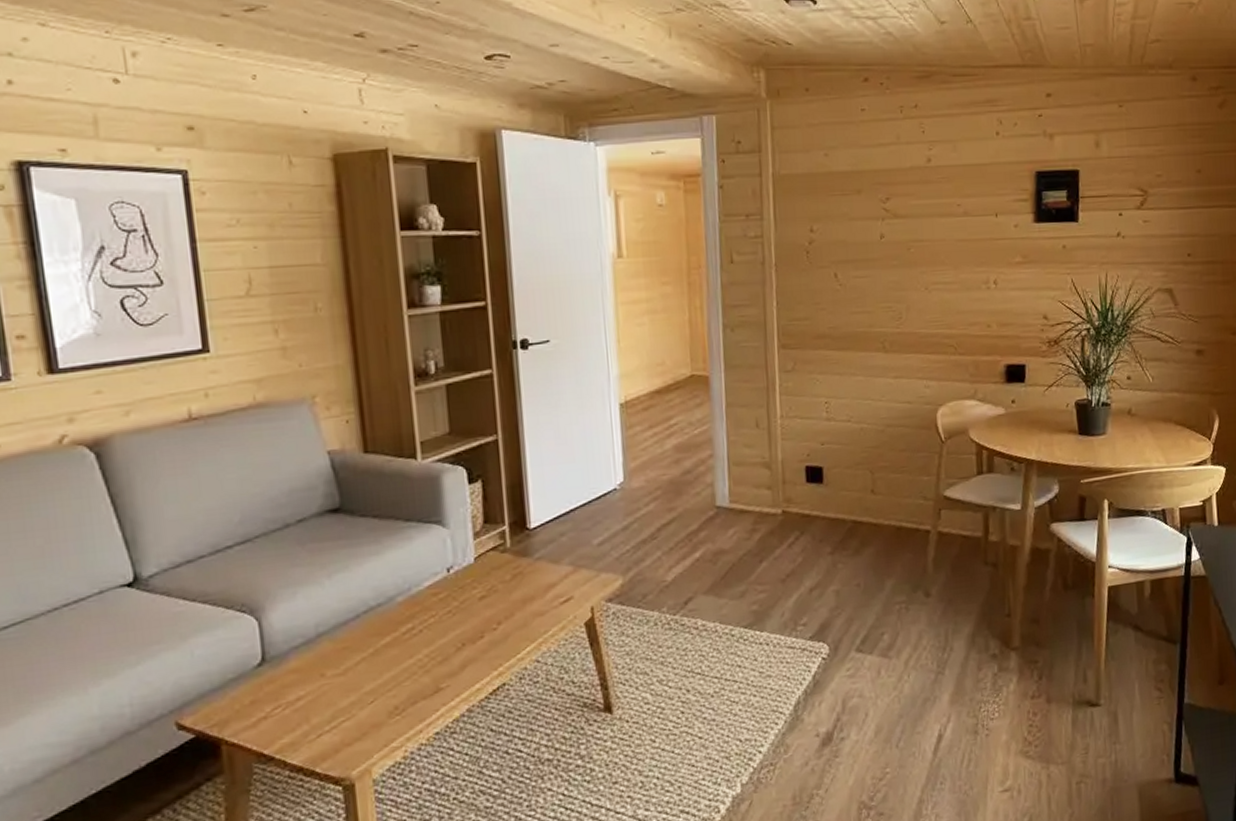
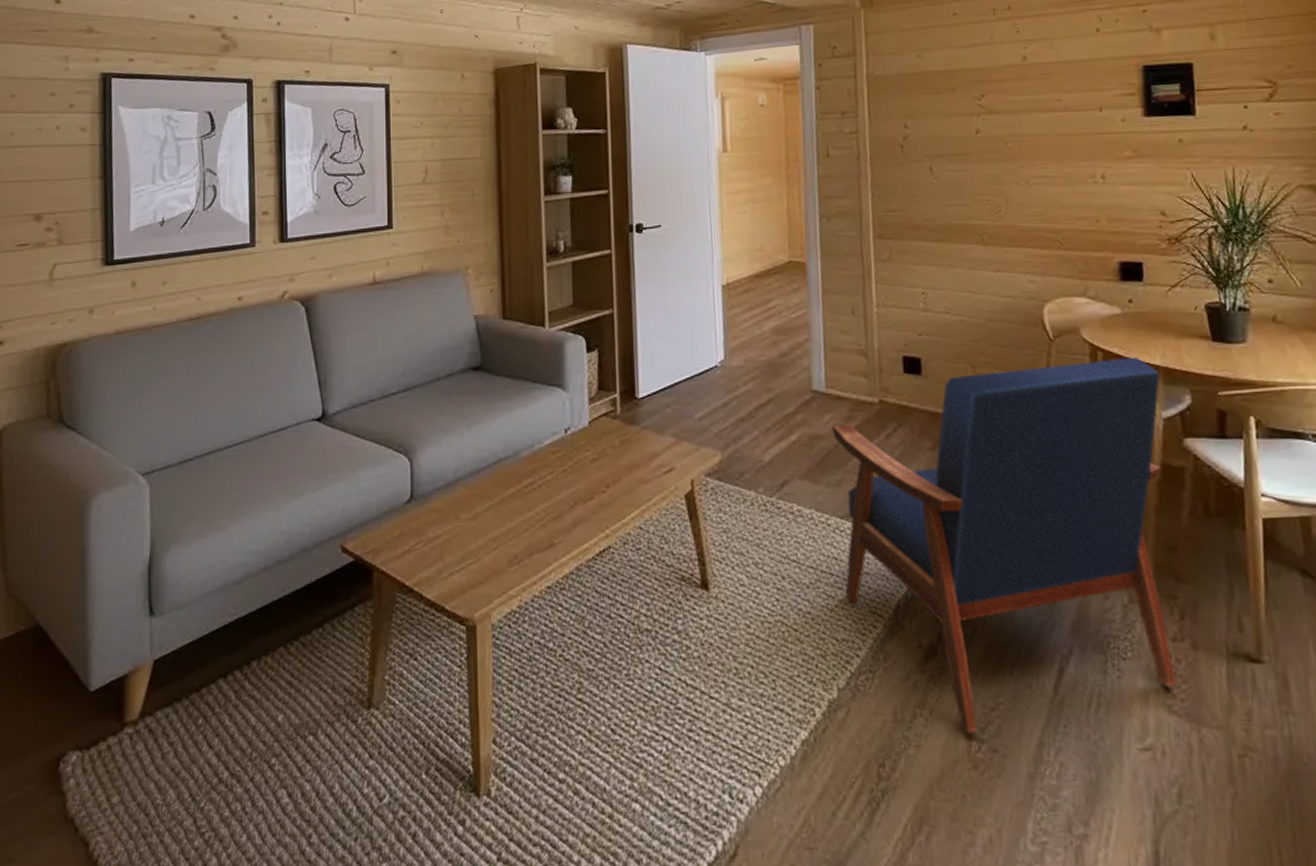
armchair: none [735,453,1035,804] -> present [832,357,1177,734]

